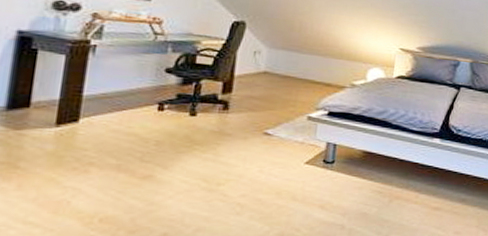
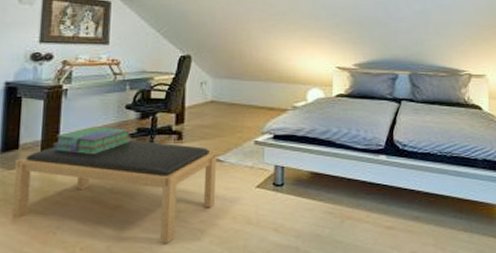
bench: none [16,107,265,217] -> present [12,141,216,244]
stack of books: none [73,88,170,120] -> present [53,126,131,155]

